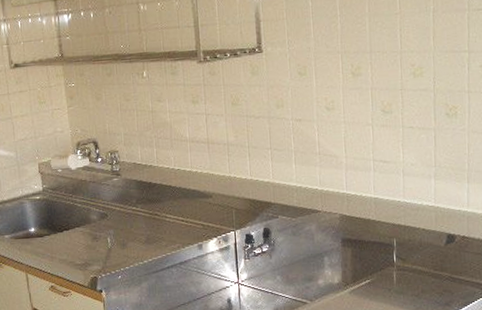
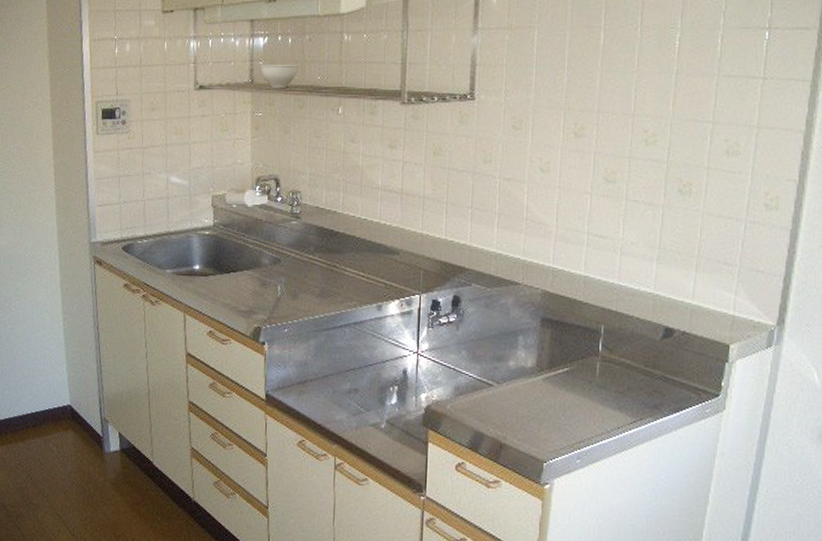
bowl: none [68,36,103,60] -> present [260,65,299,89]

